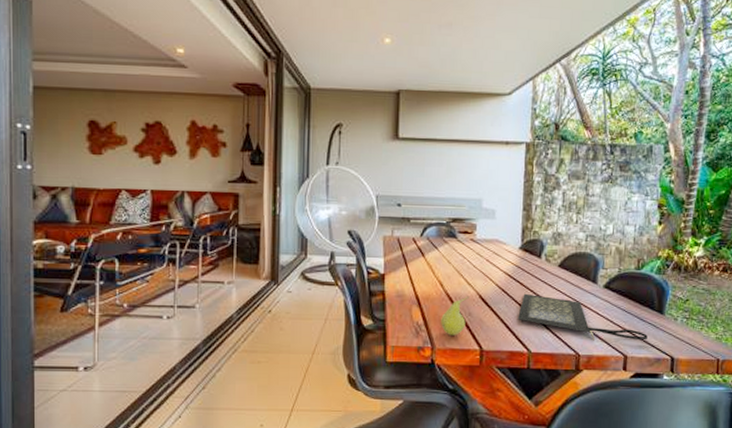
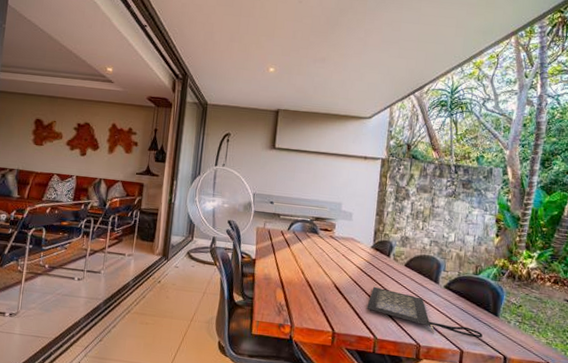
fruit: present [441,296,470,335] -> none [300,284,326,317]

